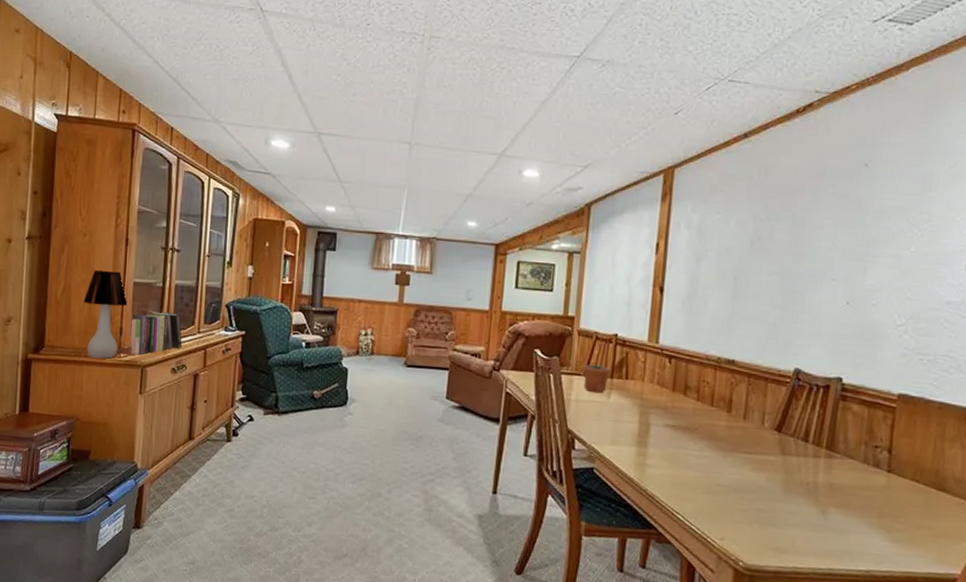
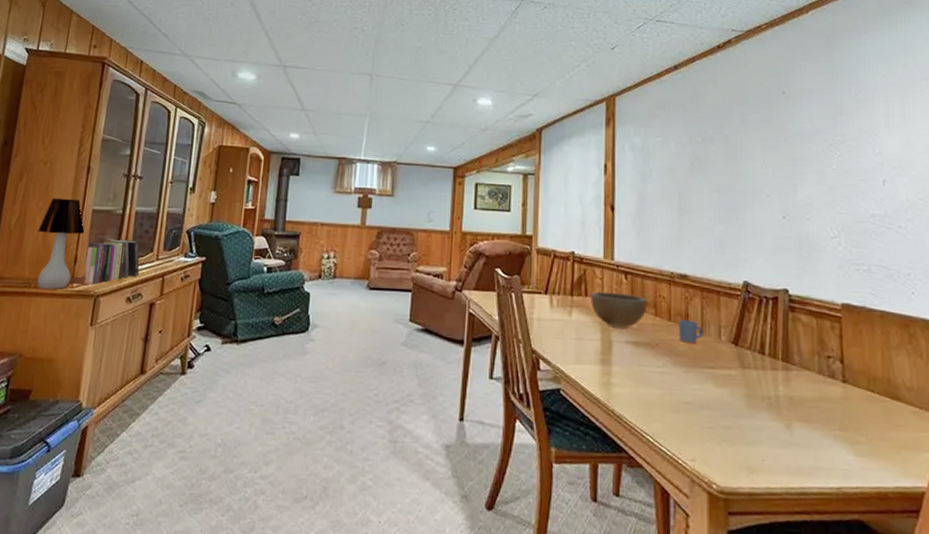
planter: present [582,364,611,393] -> none [543,282,571,311]
bowl: none [631,374,690,412] -> present [591,291,648,328]
mug: none [720,405,747,430] -> present [679,320,704,344]

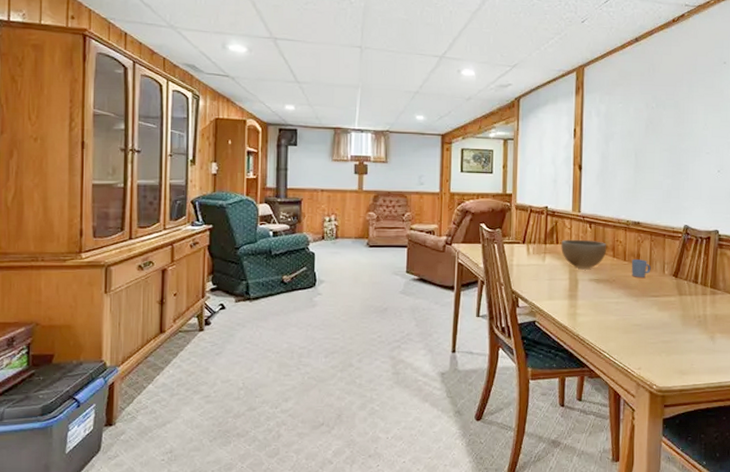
table lamp: present [37,198,85,290] -> none [37,174,87,262]
books: present [64,238,140,286] -> none [69,211,148,257]

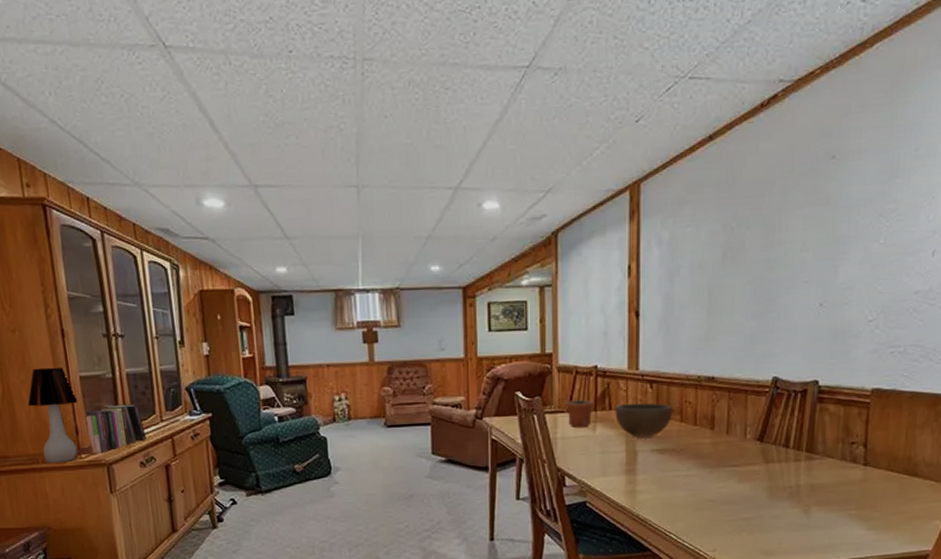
table lamp: none [37,174,87,262] -> present [27,368,79,463]
books: none [69,211,148,257] -> present [62,404,146,456]
planter: none [521,234,545,258] -> present [565,400,594,428]
mug: present [632,259,651,279] -> none [704,423,729,446]

